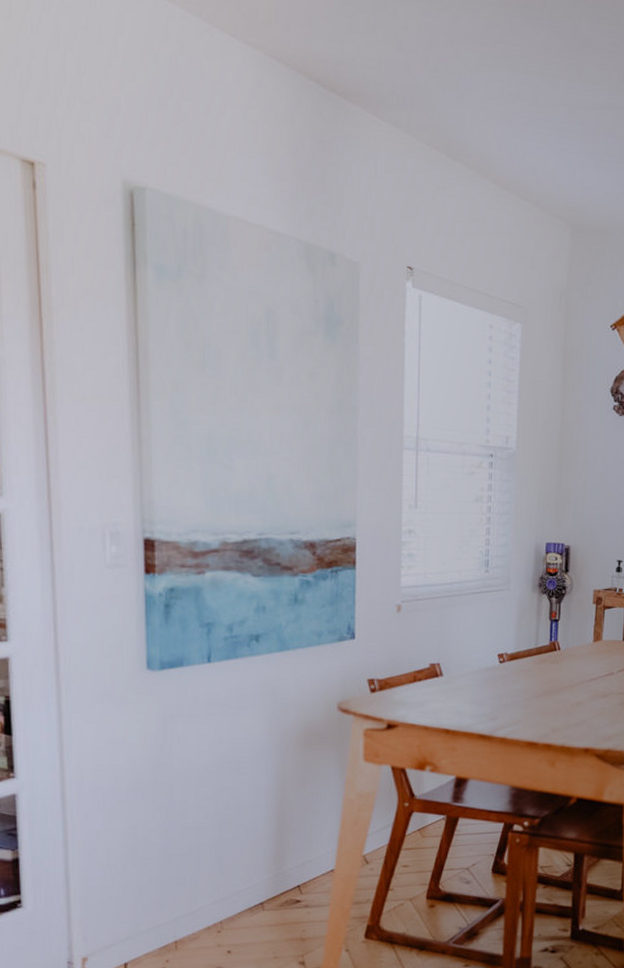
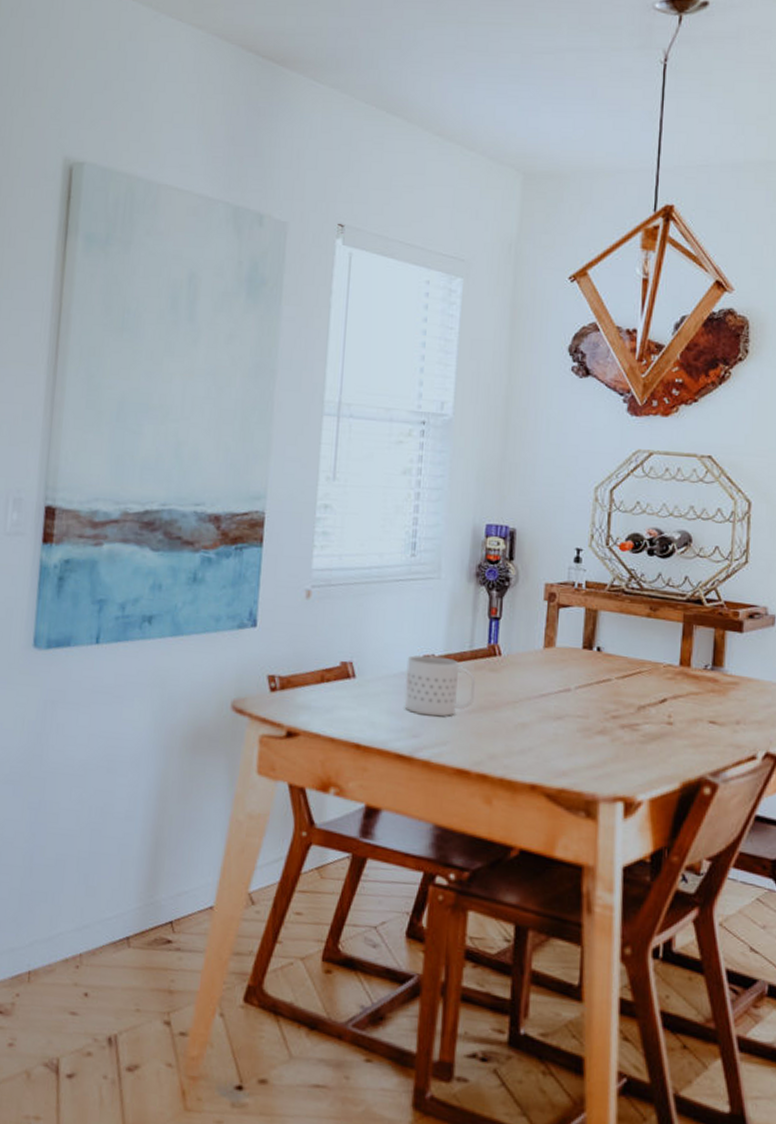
mug: none [484,653,541,702] -> present [404,654,476,717]

